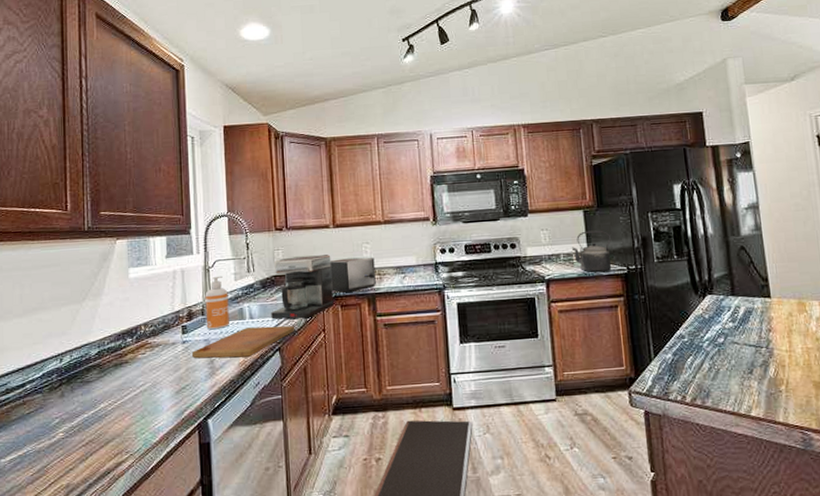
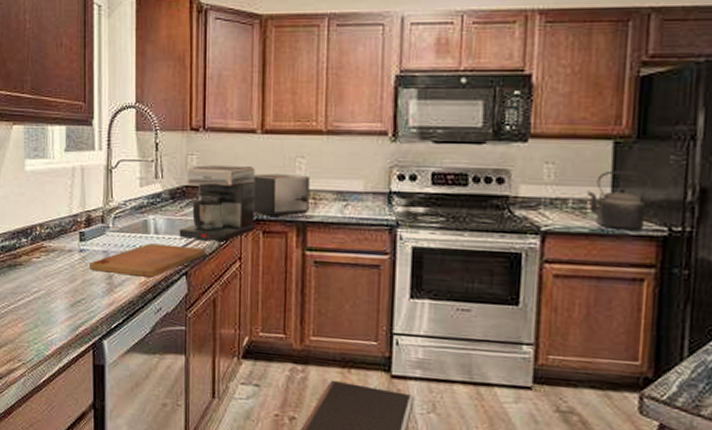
soap dispenser: present [205,275,229,330] -> none [106,178,132,241]

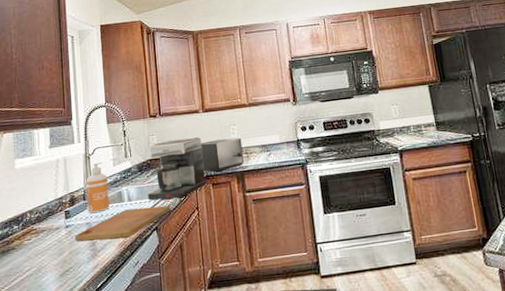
soap dispenser: none [106,178,132,241] -> present [86,162,109,214]
kettle: present [588,170,650,230] -> none [421,102,458,141]

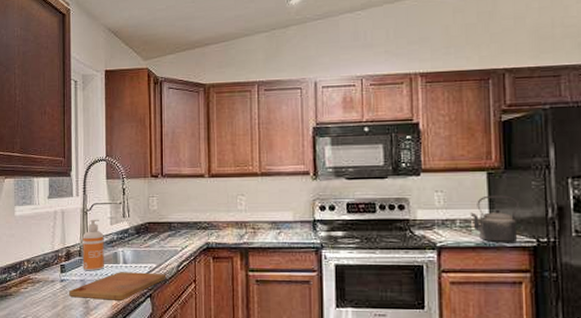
coffee maker: present [148,137,206,201] -> none [144,203,206,268]
toaster: present [201,138,244,172] -> none [204,208,250,245]
kettle: none [421,102,458,141] -> present [471,195,519,242]

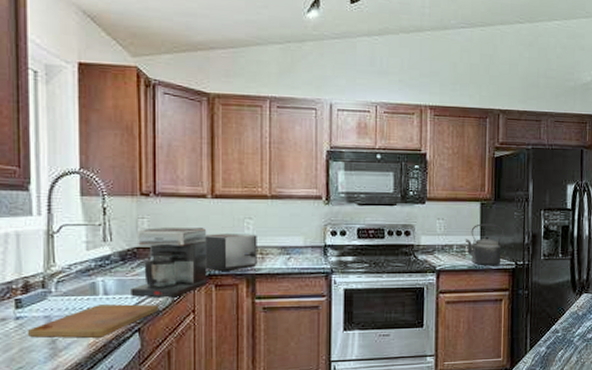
soap dispenser: present [82,219,104,271] -> none [47,243,78,306]
coffee maker: none [144,203,206,268] -> present [131,226,207,298]
toaster: none [204,208,250,245] -> present [205,232,257,272]

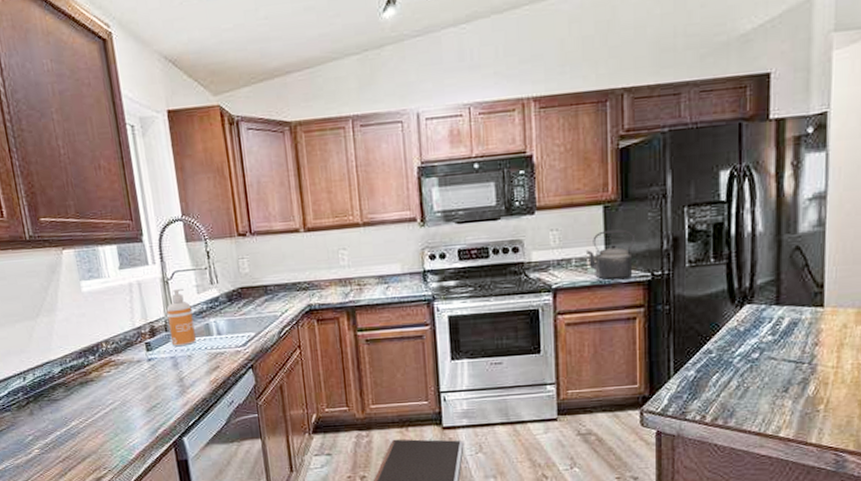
cutting board: present [27,304,160,338] -> none [158,342,268,376]
soap dispenser: none [47,243,78,306] -> present [166,288,196,347]
coffee maker: present [131,226,207,298] -> none [240,263,309,336]
toaster: present [205,232,257,272] -> none [302,265,356,306]

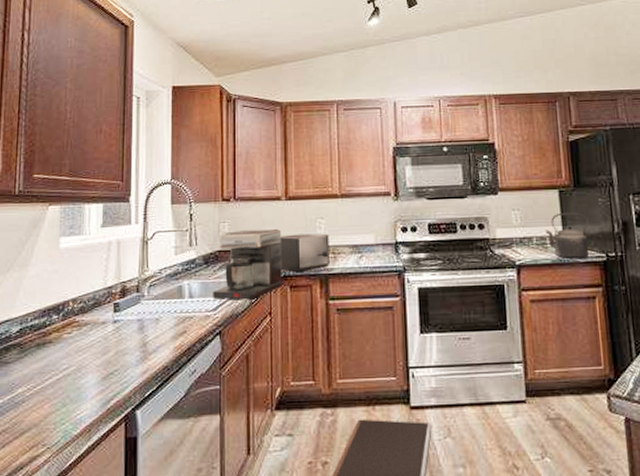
soap dispenser: present [166,288,196,347] -> none [141,249,167,309]
coffee maker: none [240,263,309,336] -> present [213,229,282,300]
toaster: none [302,265,356,306] -> present [280,233,330,273]

